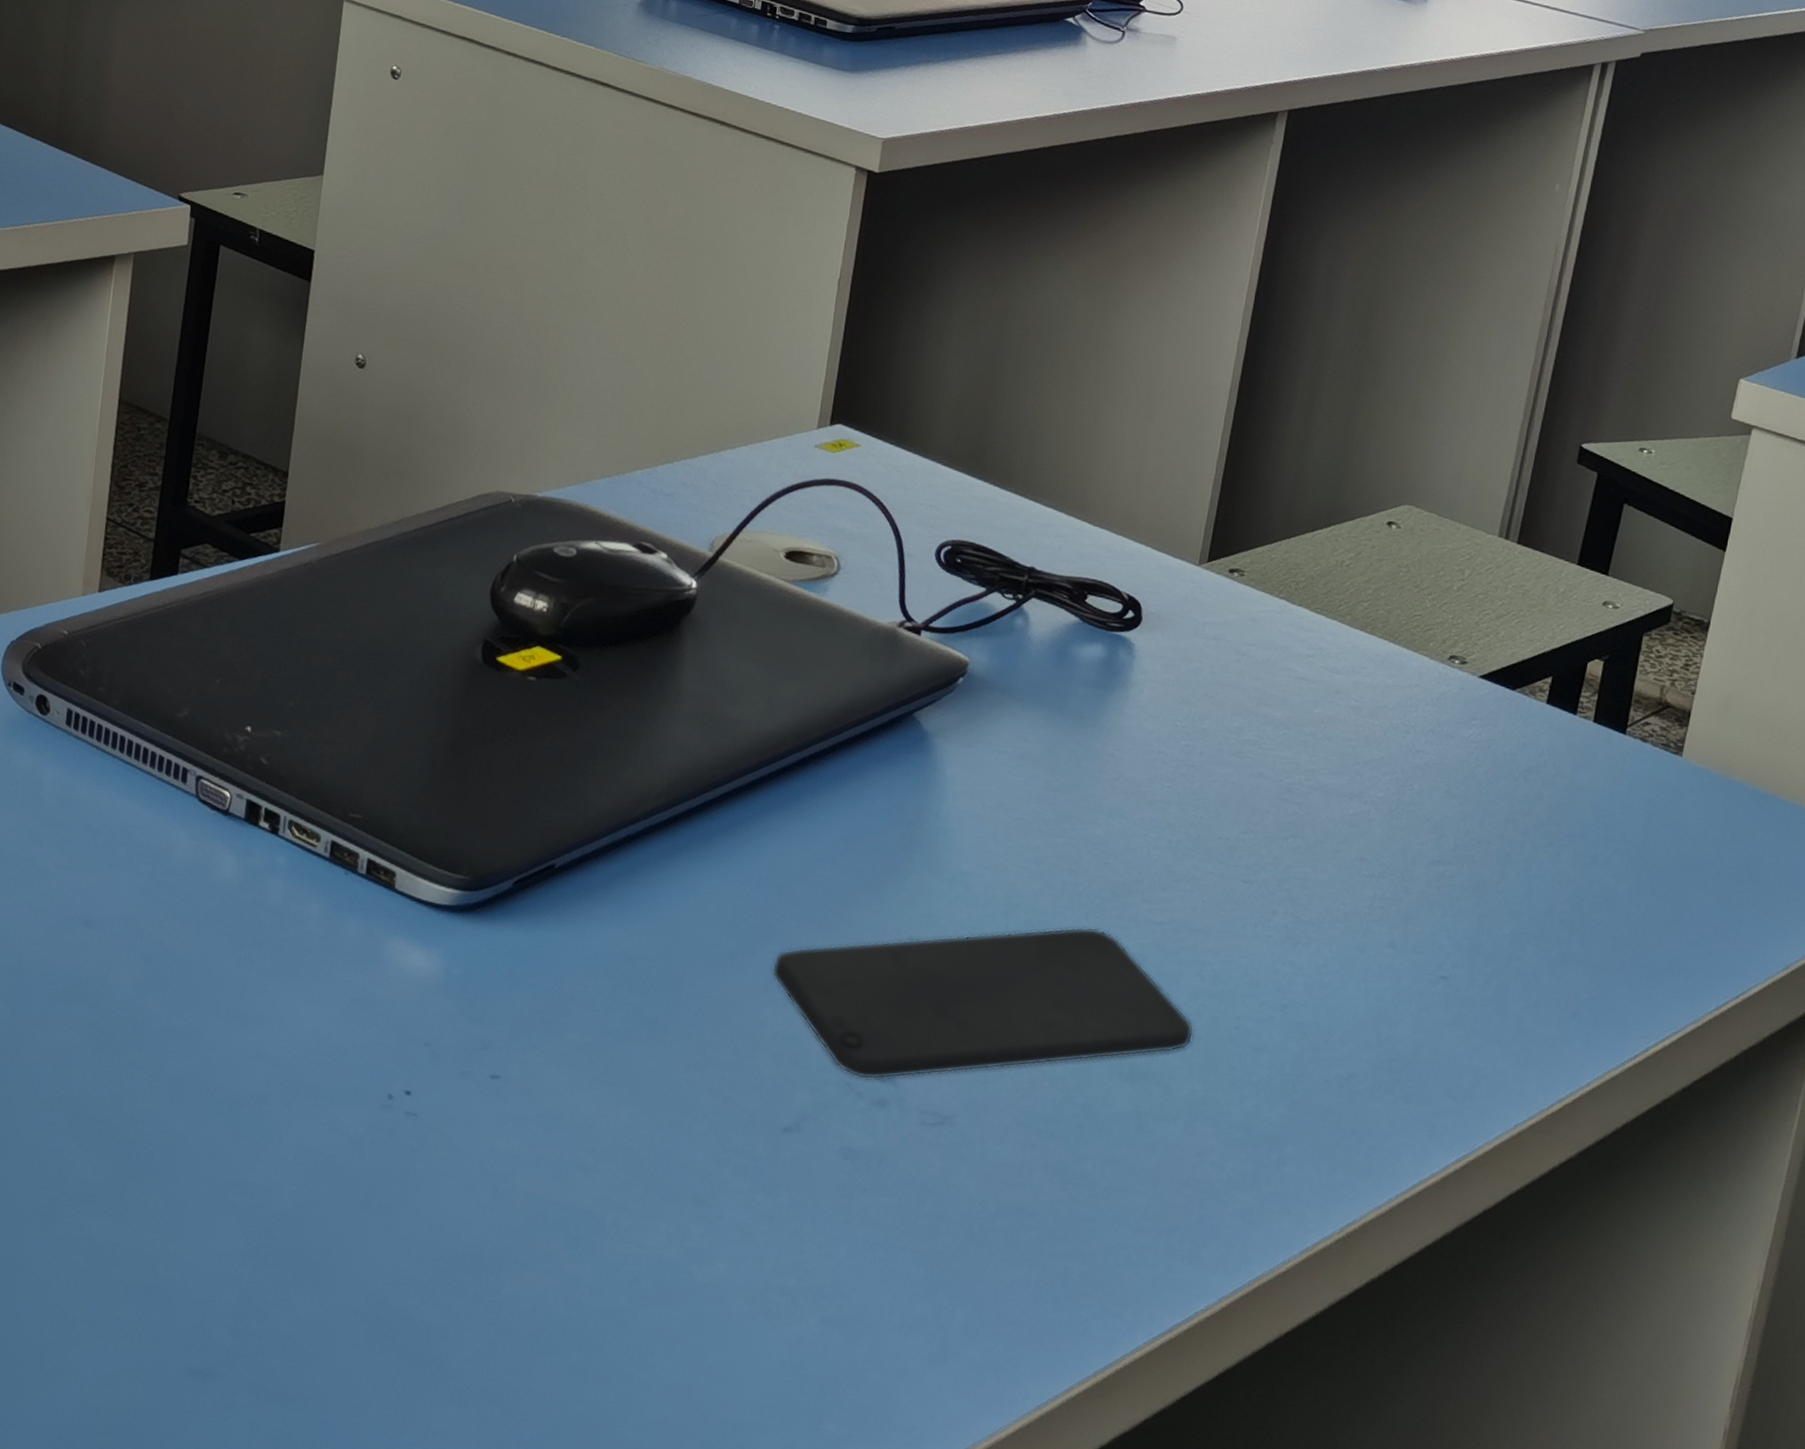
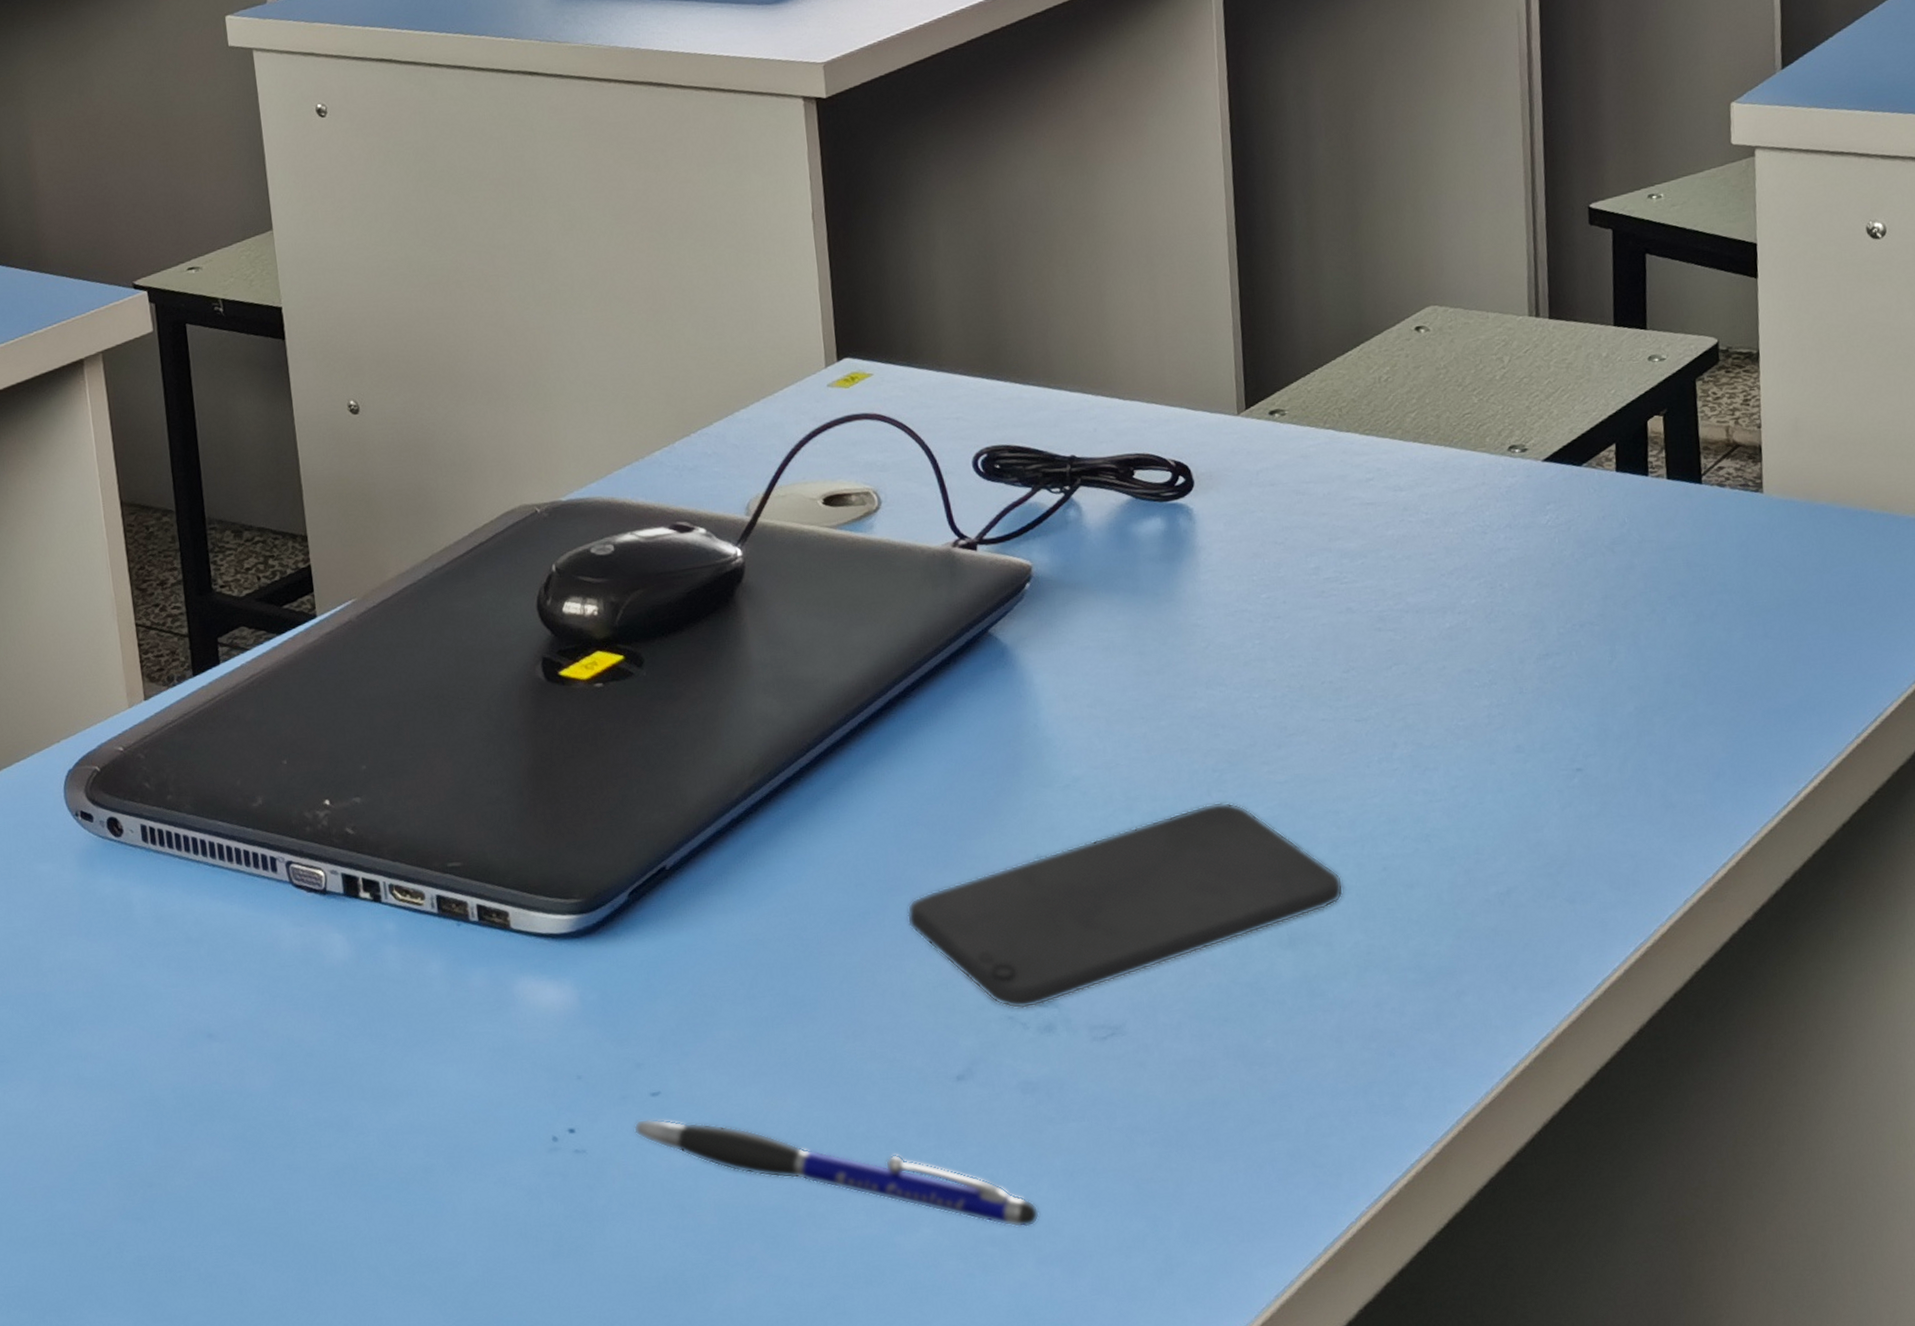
pen: none [467,1097,833,1286] -> present [634,1118,1040,1228]

